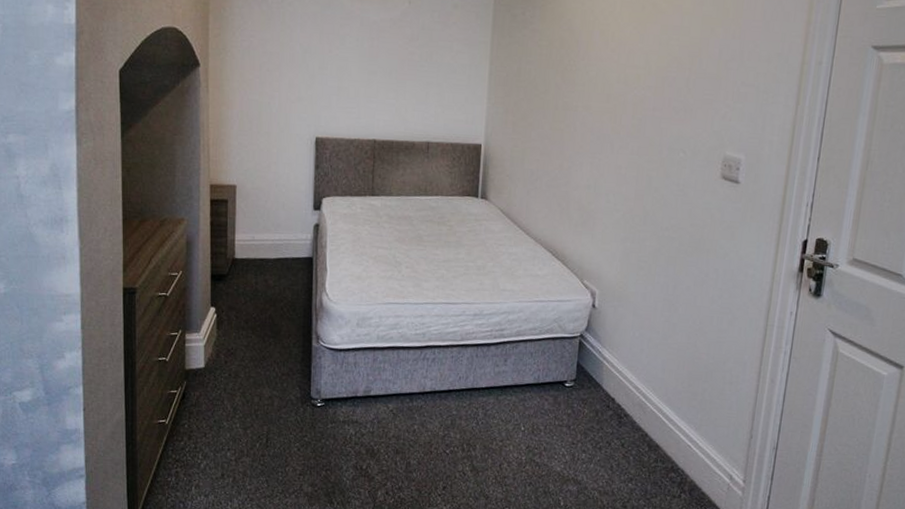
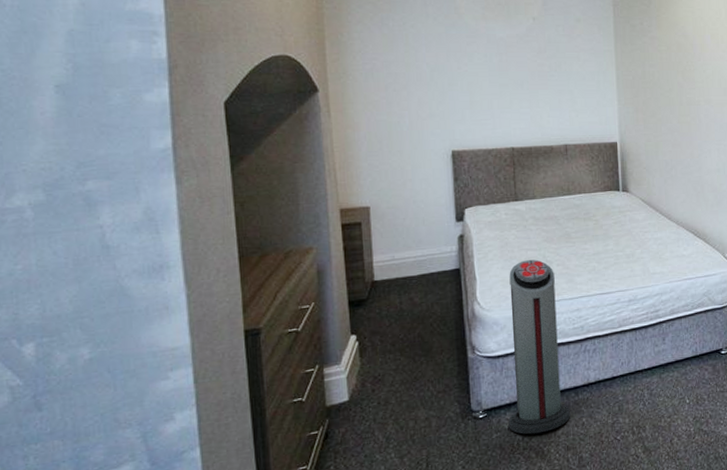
air purifier: none [343,258,403,432] -> present [508,259,570,435]

